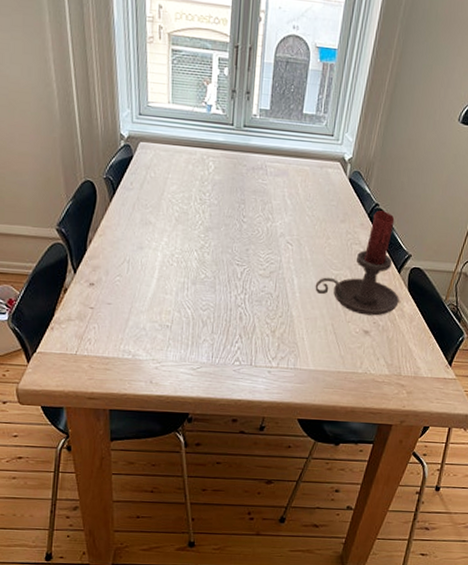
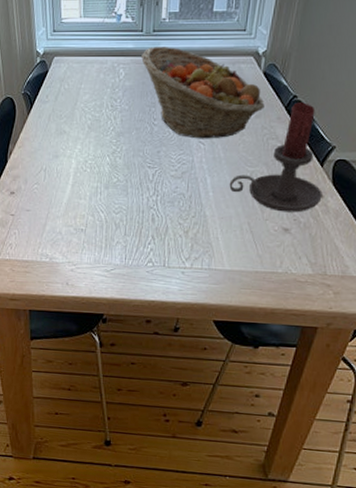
fruit basket: none [231,142,349,240] -> present [141,47,265,139]

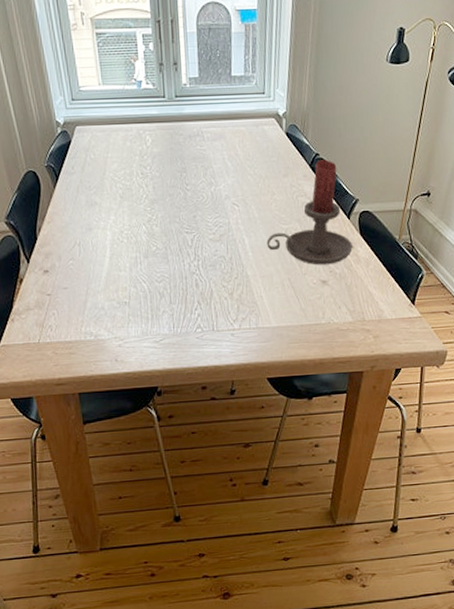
fruit basket: present [141,47,265,139] -> none [166,112,291,201]

